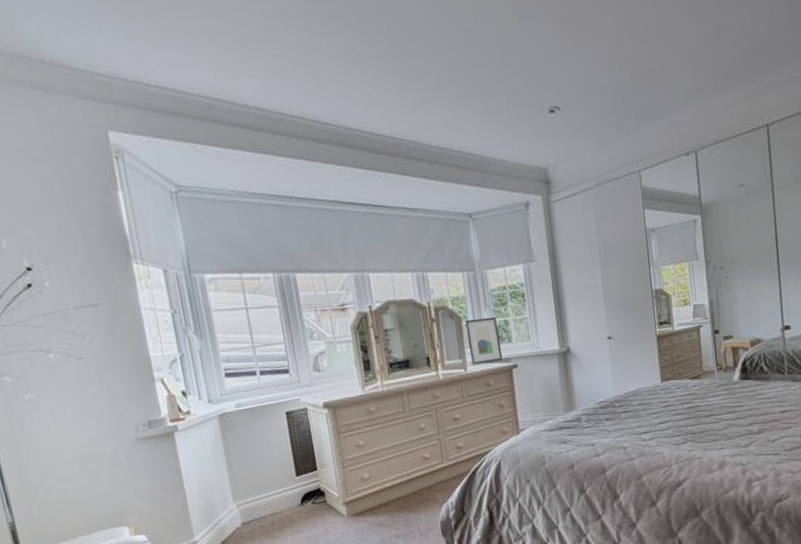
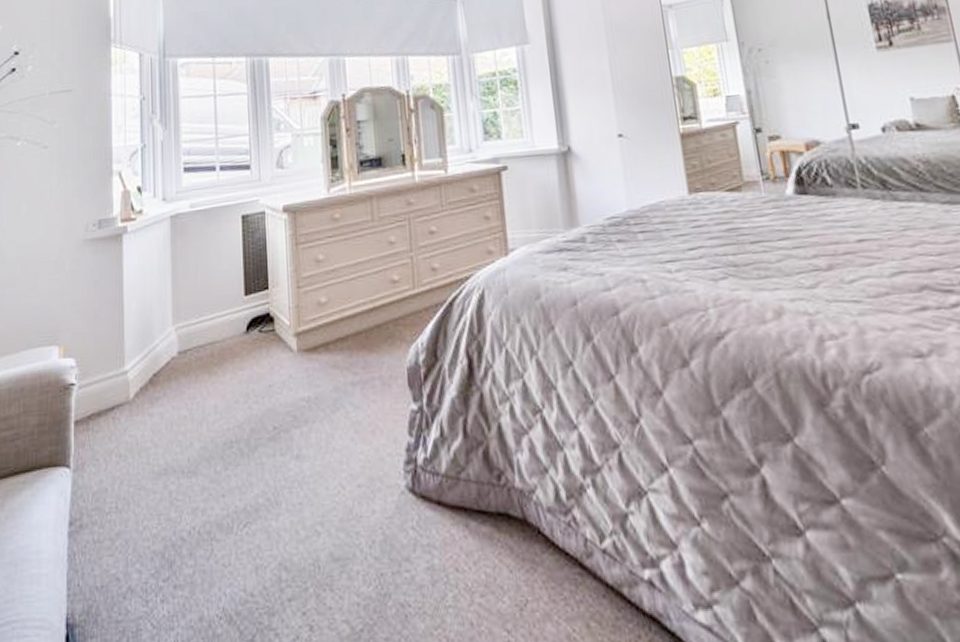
picture frame: present [465,316,503,364] -> none [448,107,490,165]

